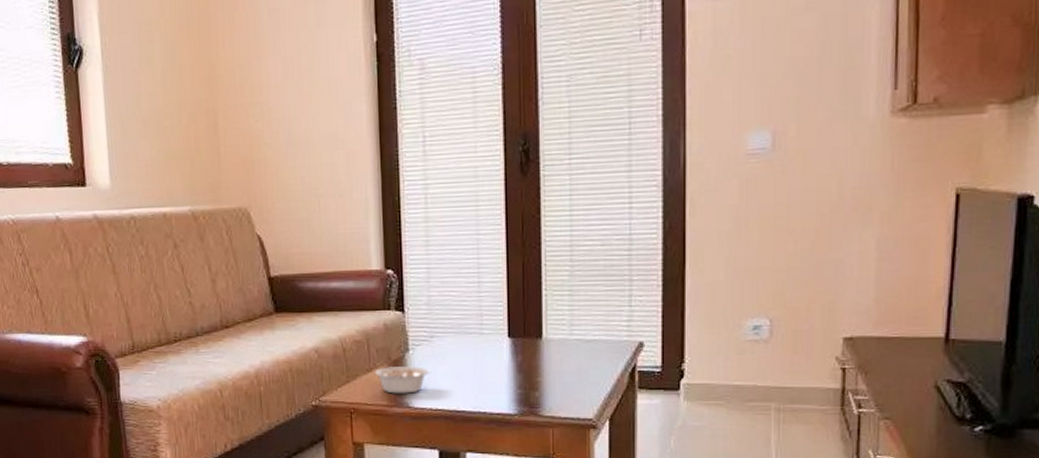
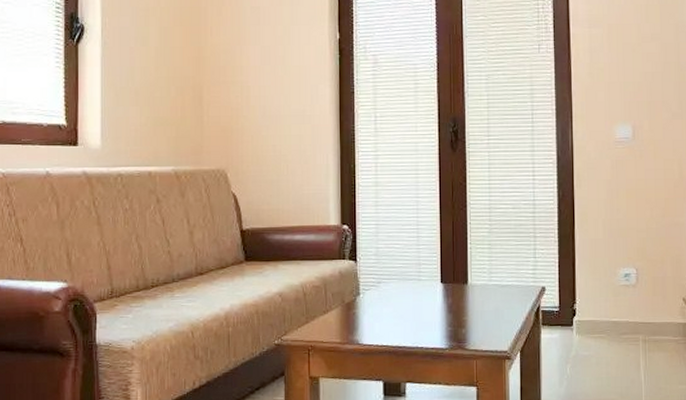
legume: present [375,366,431,394] -> none [331,308,378,333]

